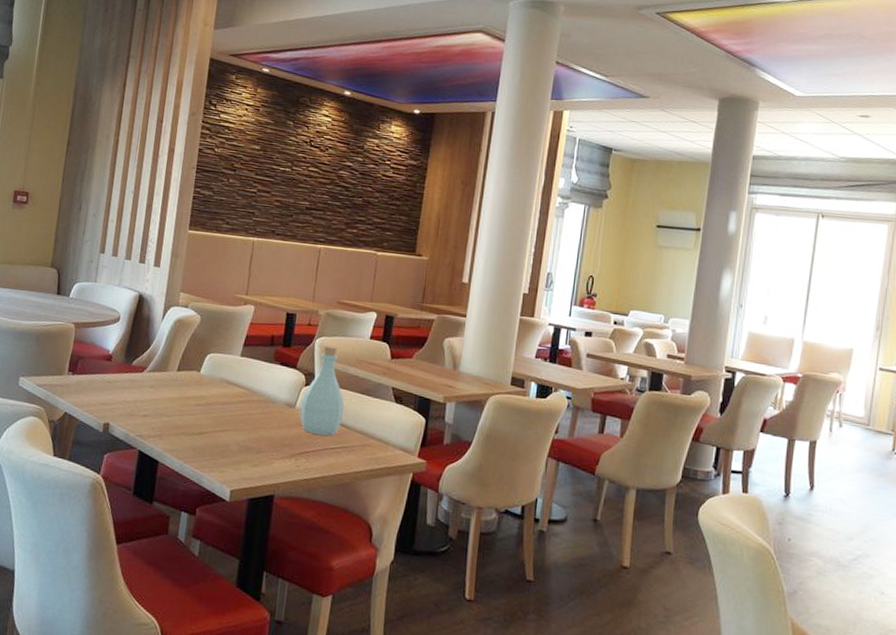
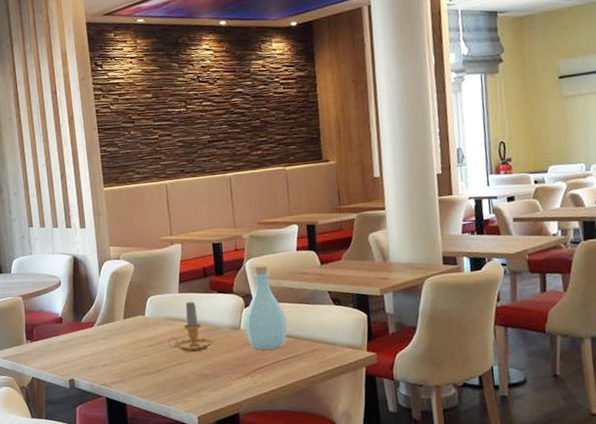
candle: none [217,366,266,423] -> present [168,300,214,353]

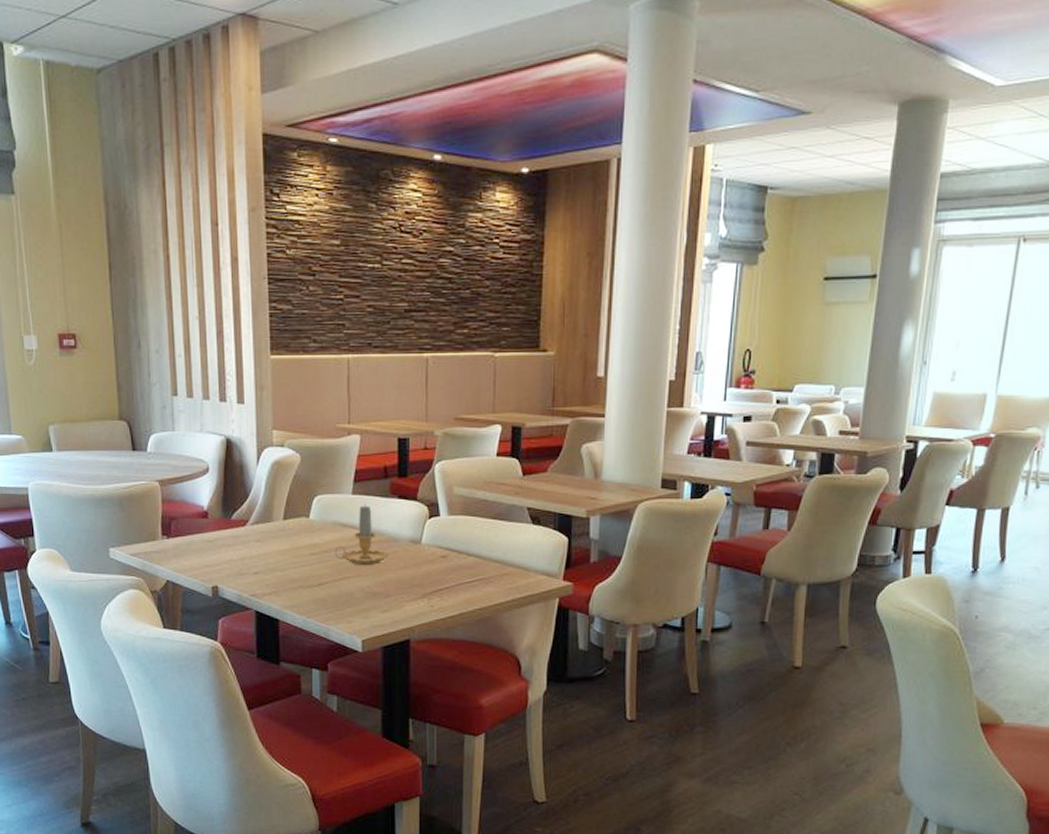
bottle: present [245,264,287,350] -> none [427,469,476,569]

